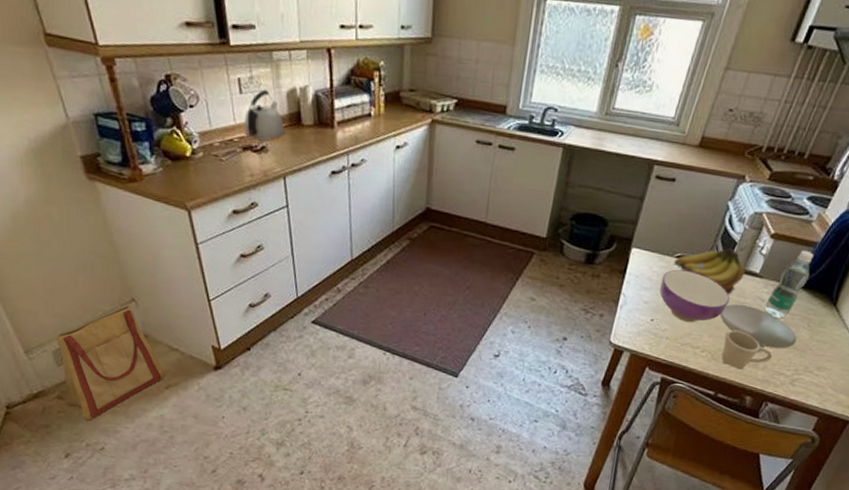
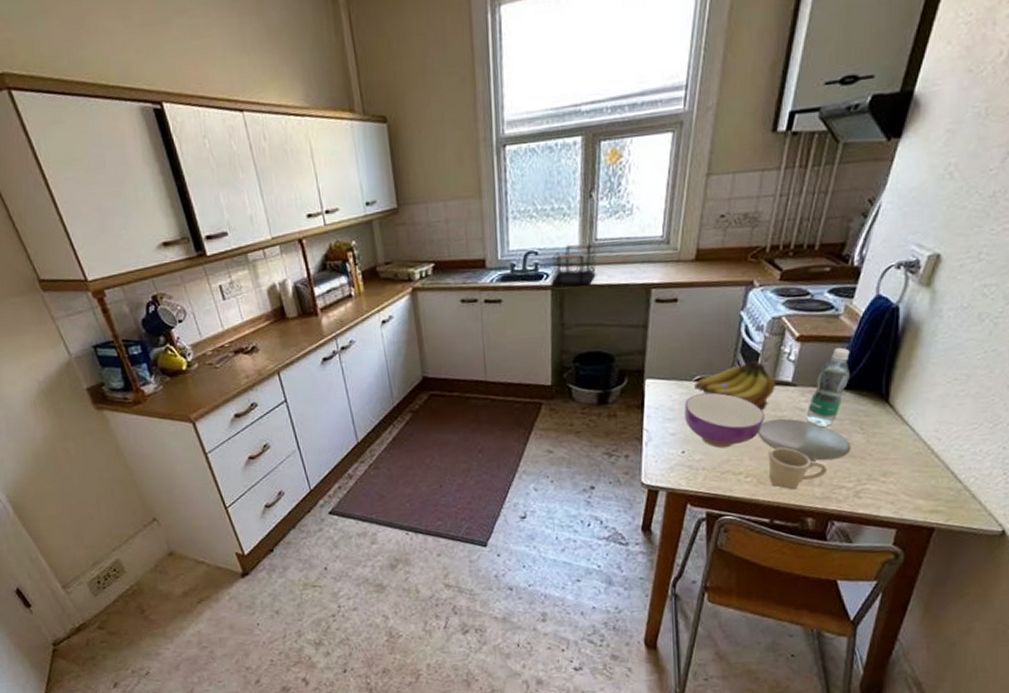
shopping bag: present [56,305,165,421] -> none [89,525,196,647]
kettle: present [244,89,286,141] -> none [231,291,273,341]
dish rack: none [564,107,612,152] -> present [551,243,597,287]

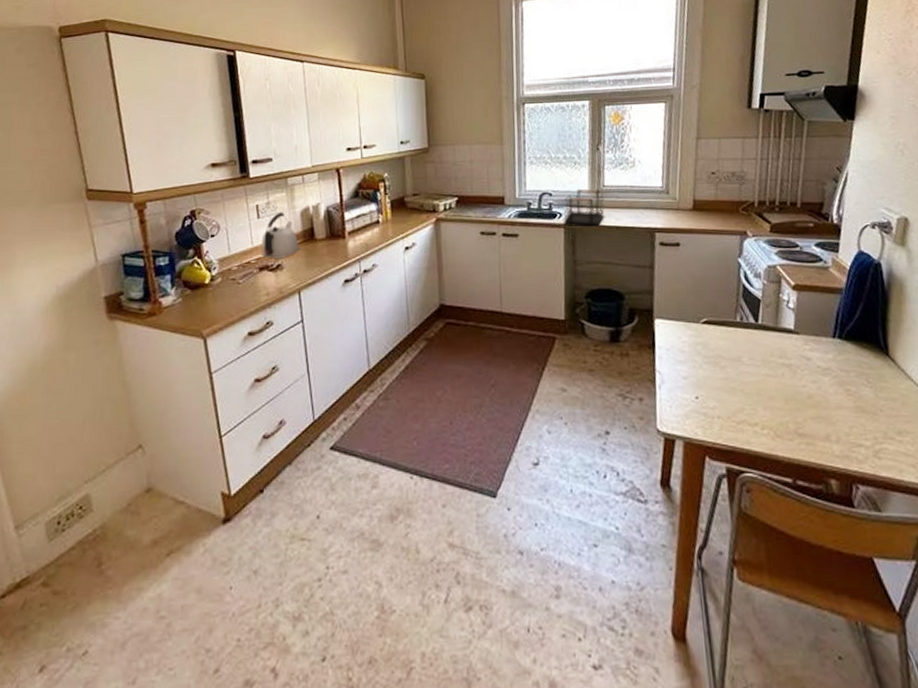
kettle: none [231,291,273,341] -> present [261,211,300,259]
bowl: present [683,392,765,448] -> none [694,336,774,396]
fruit: present [694,361,777,410] -> none [702,307,780,357]
plate: present [758,418,851,461] -> none [768,366,862,415]
mug: present [768,447,828,490] -> none [781,397,843,446]
bottle: present [806,347,851,426] -> none [812,298,849,377]

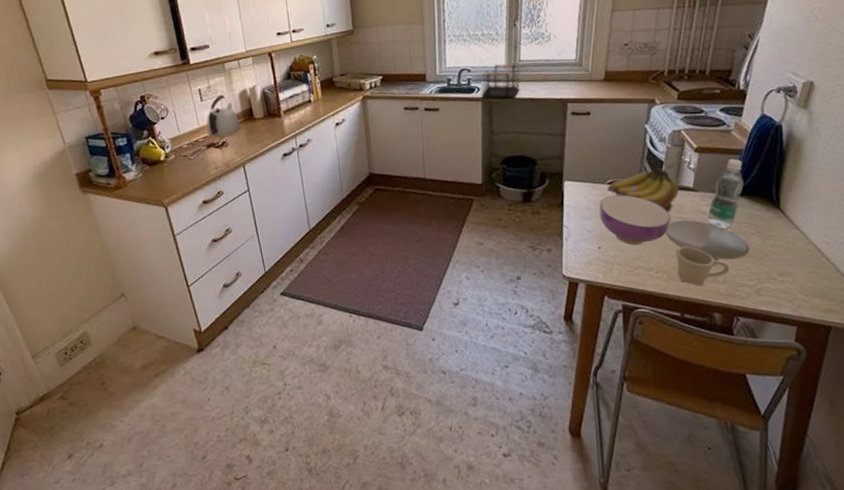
bowl: none [694,336,774,396] -> present [599,195,671,246]
fruit: none [702,307,780,357] -> present [607,168,680,212]
plate: none [768,366,862,415] -> present [665,220,750,260]
mug: none [781,397,843,446] -> present [675,246,730,286]
bottle: none [812,298,849,377] -> present [707,158,745,228]

